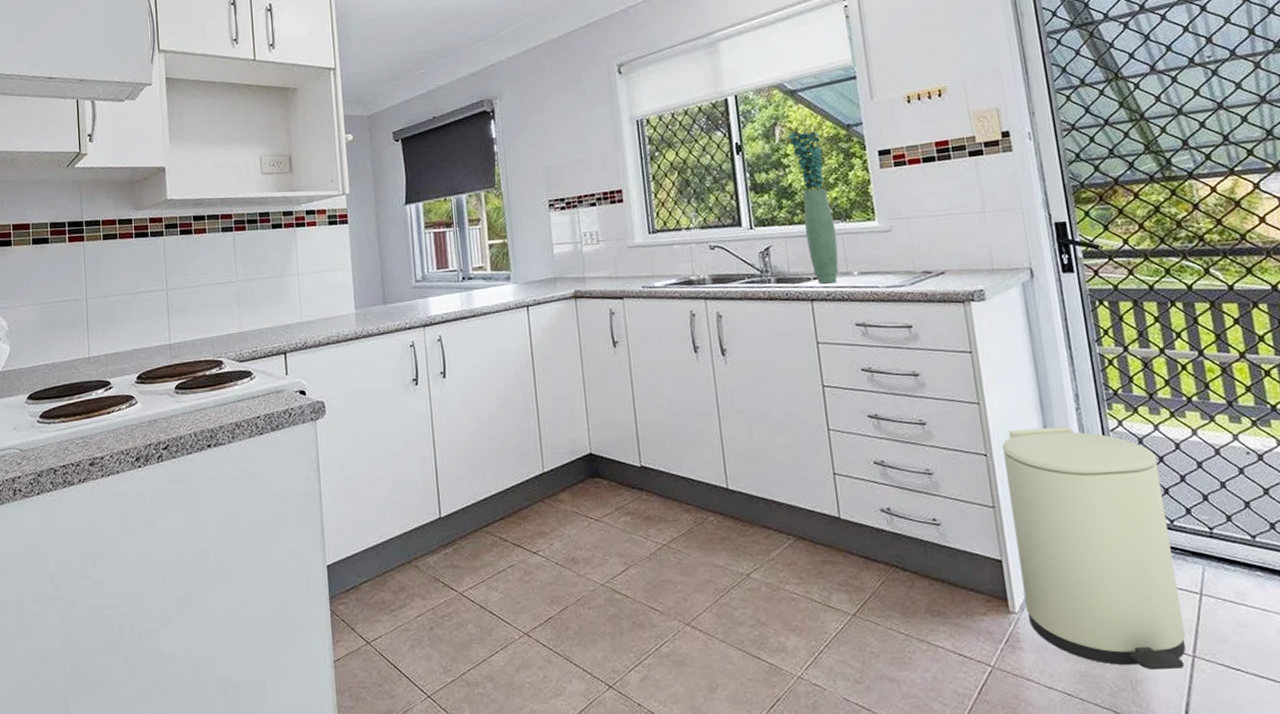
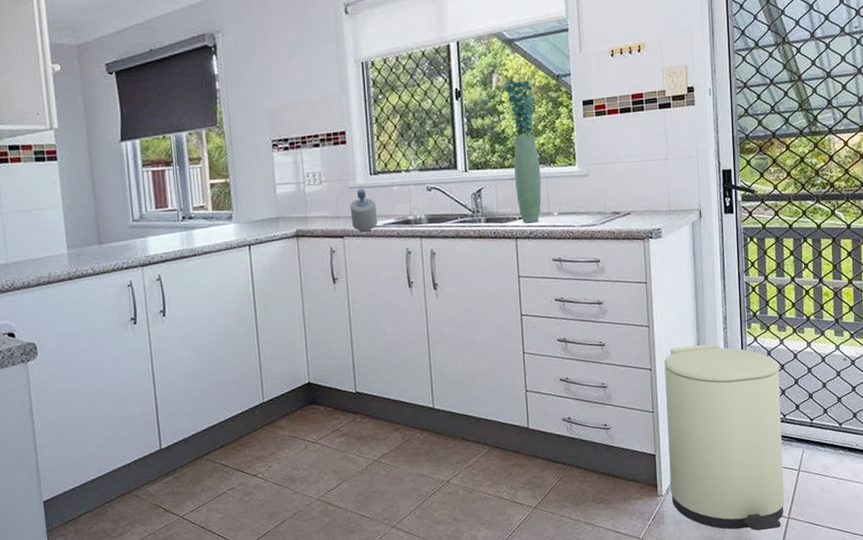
soap dispenser: none [629,248,659,293] -> present [350,189,378,232]

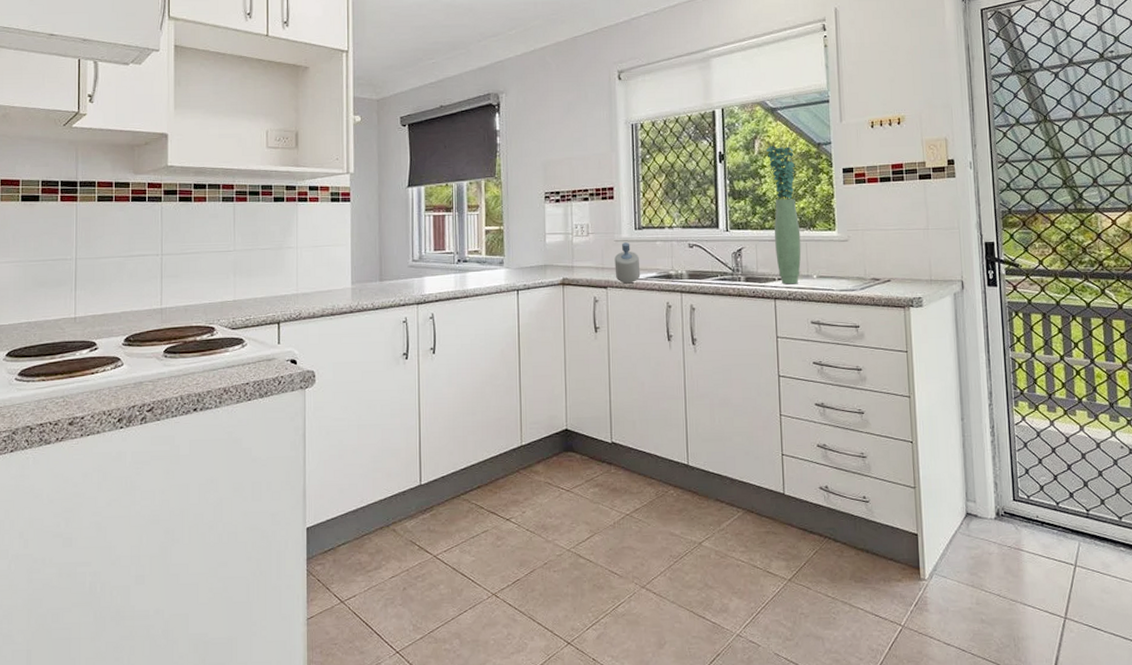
pedal bin: present [664,343,785,531] -> none [926,420,1061,629]

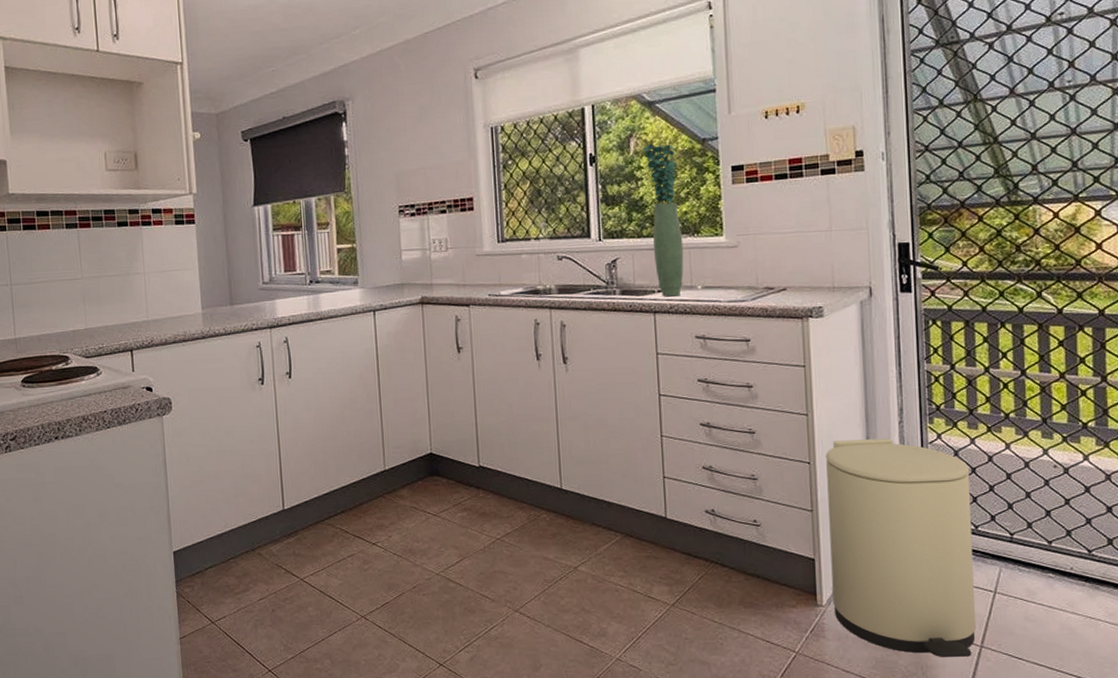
soap dispenser: present [614,242,641,284] -> none [476,256,506,301]
pedal bin: none [926,420,1061,629] -> present [826,438,977,657]

